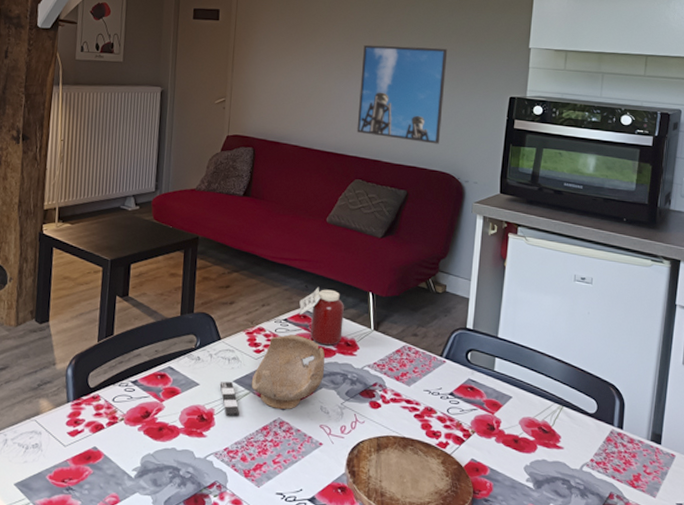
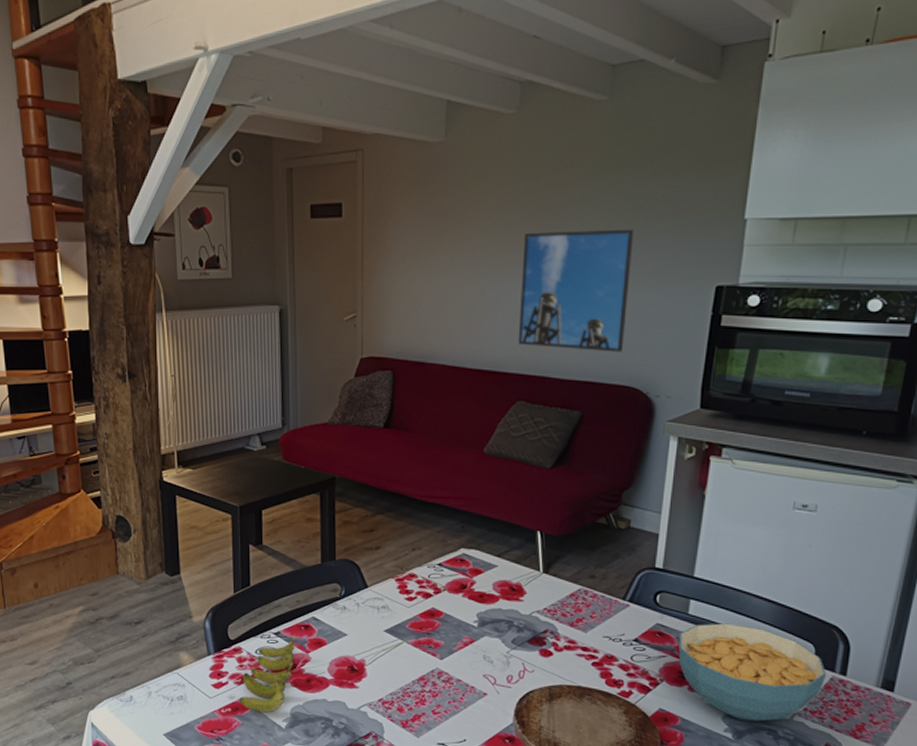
banana: none [74,384,152,462] -> present [221,635,296,713]
bowl: present [219,334,325,417] -> none [369,580,487,667]
jar: present [299,286,344,346] -> none [455,526,507,591]
cereal bowl: none [487,379,608,472] -> present [678,623,827,721]

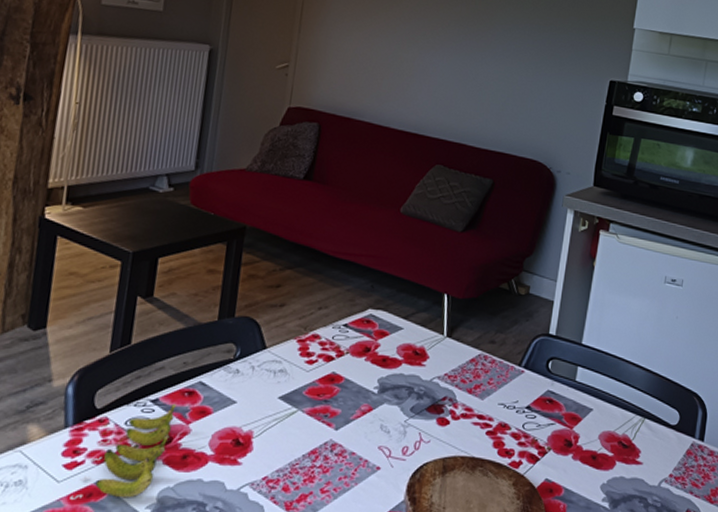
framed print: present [518,229,634,352] -> none [441,12,547,129]
cereal bowl: present [678,623,827,721] -> none [565,390,689,489]

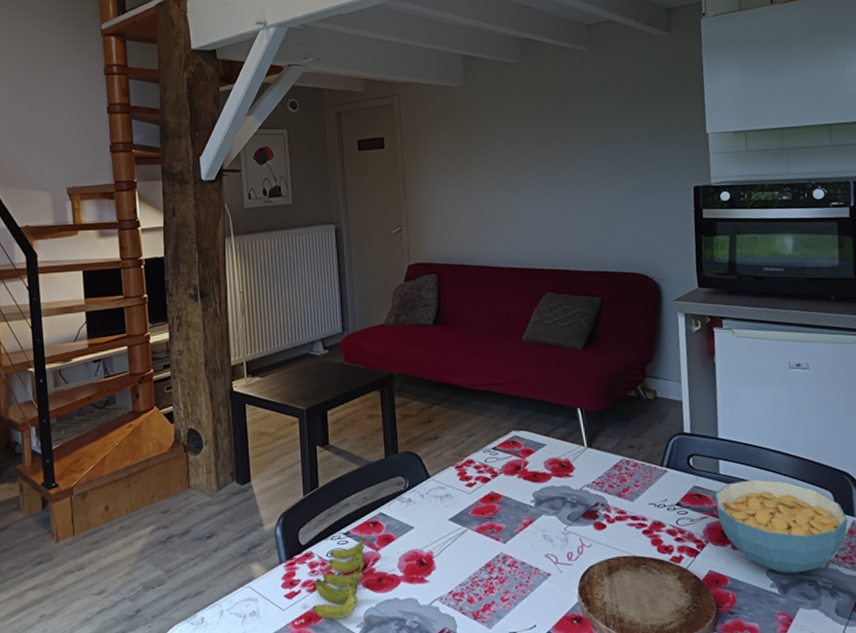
cereal bowl: none [565,390,689,489] -> present [715,479,848,574]

